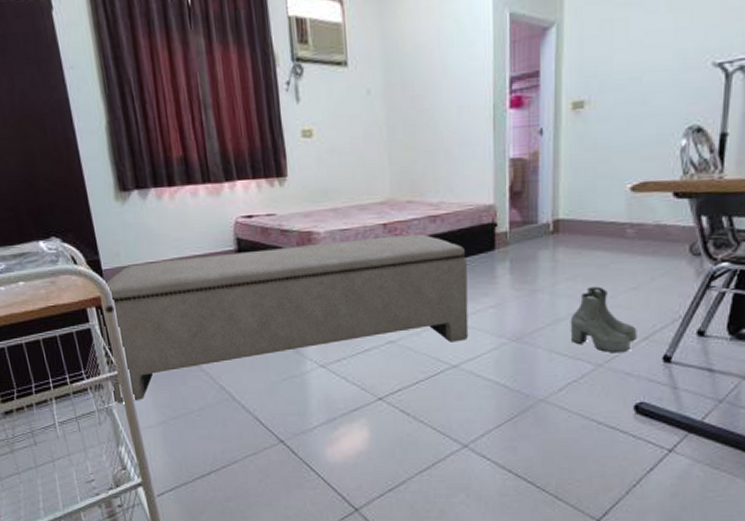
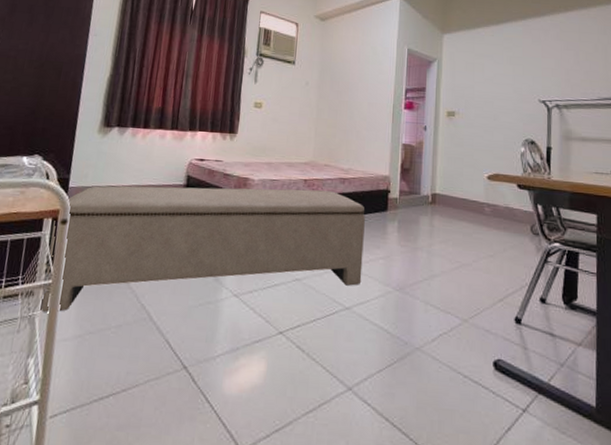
boots: present [570,286,637,353] -> none [442,250,494,311]

